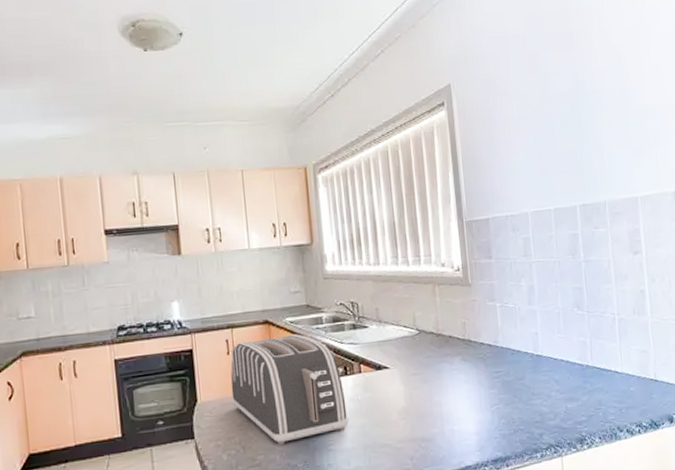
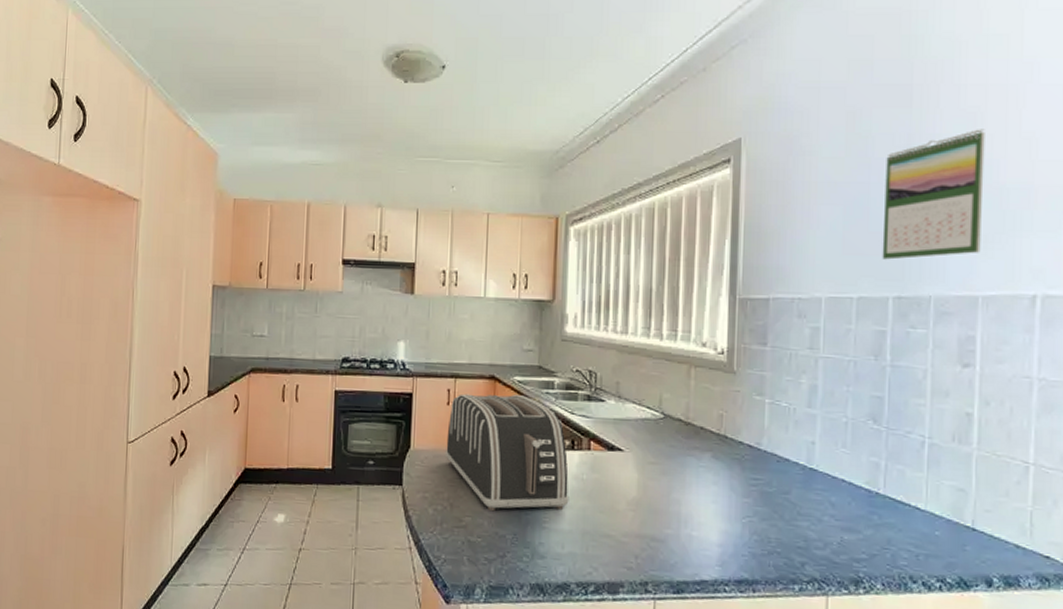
calendar: none [561,64,635,176] -> present [882,129,985,260]

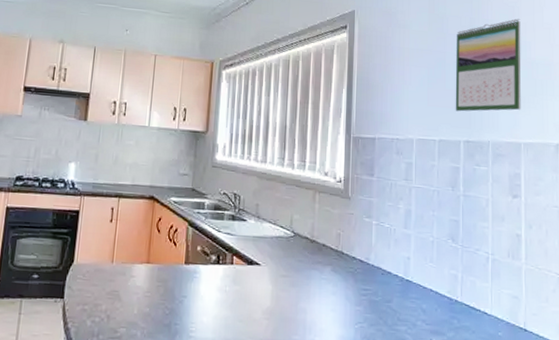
toaster: present [446,393,569,512] -> none [106,212,214,322]

